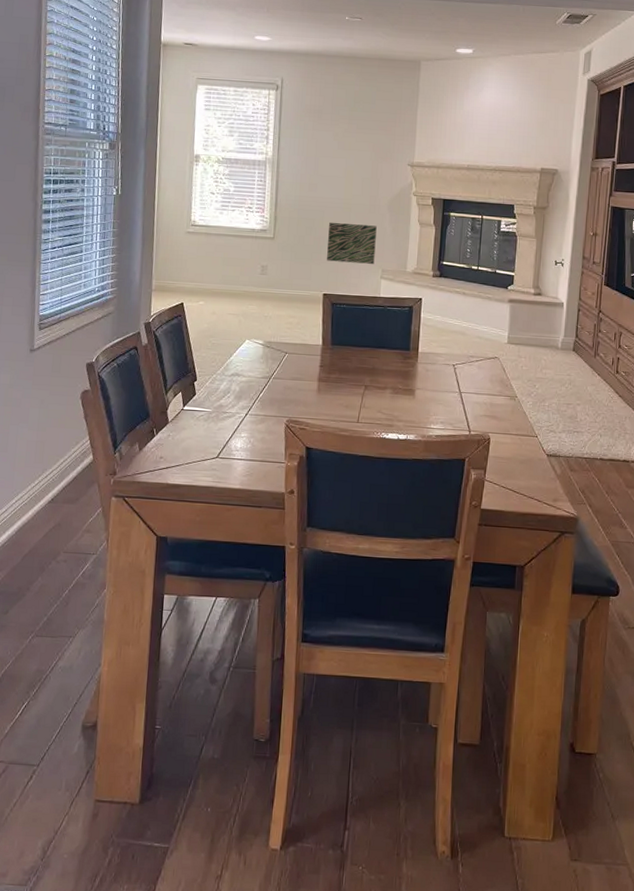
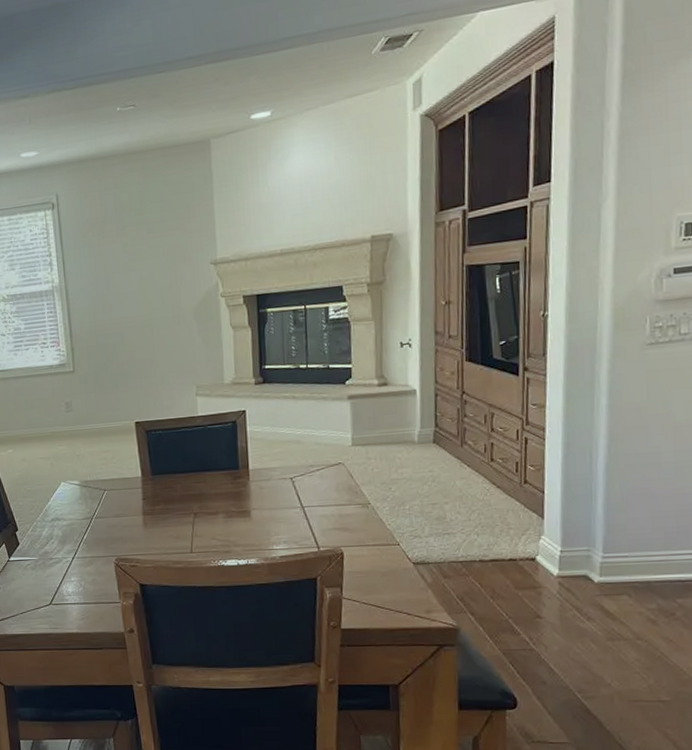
wall art: present [327,223,377,264] -> none [131,338,187,387]

